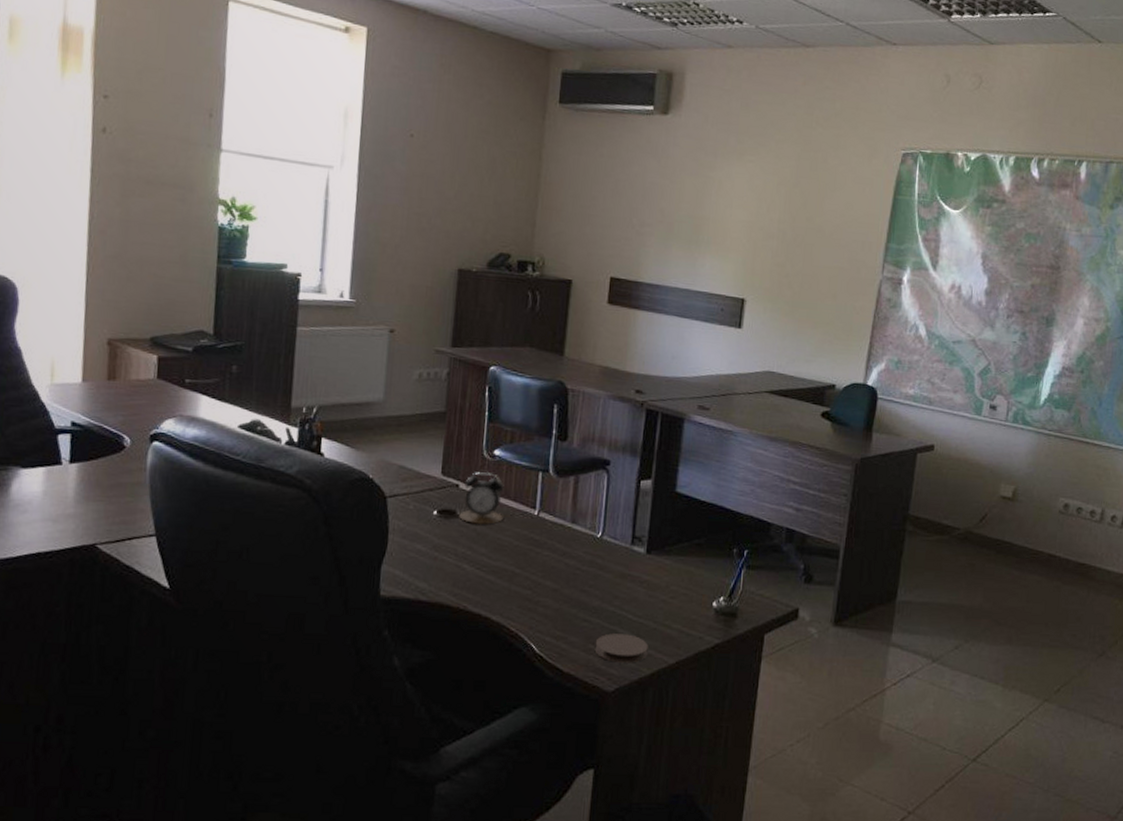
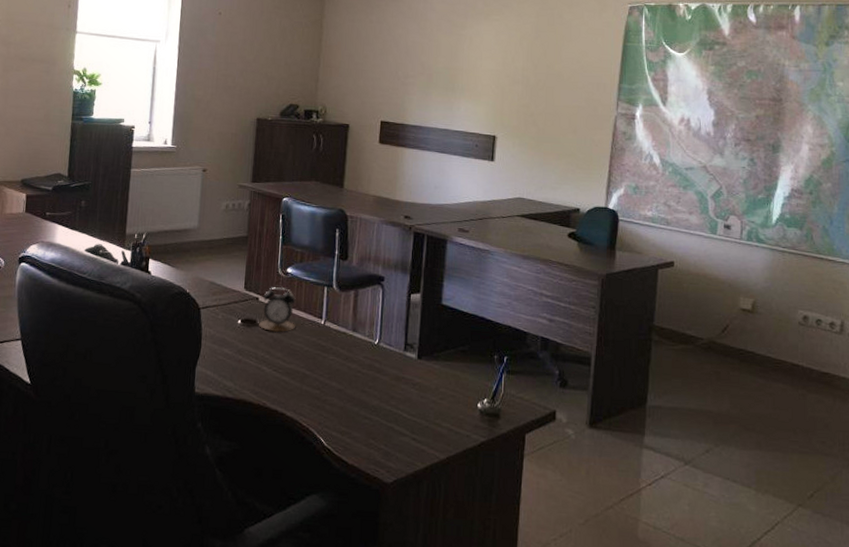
coaster: present [594,633,648,663] -> none [375,430,422,458]

